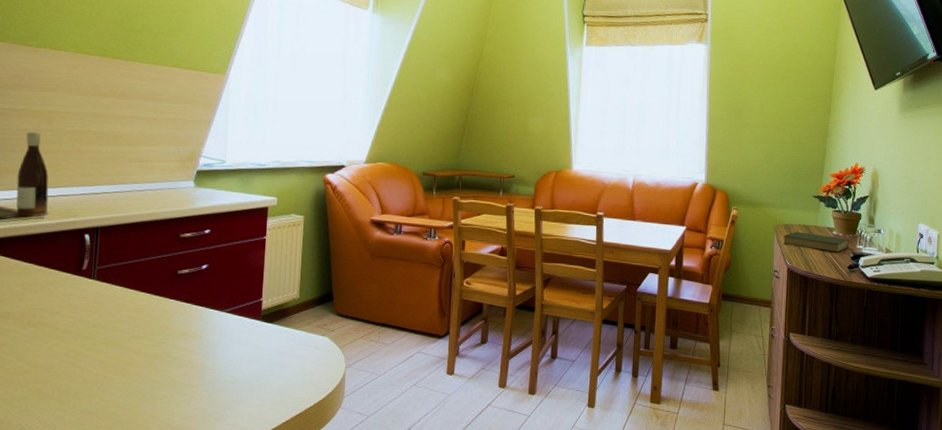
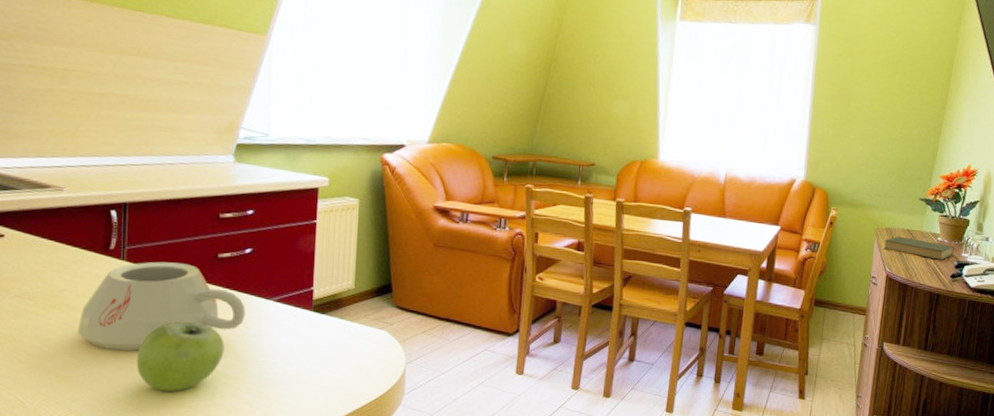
bottle: present [16,131,49,216] -> none [29,91,67,188]
cup: none [50,279,201,364] -> present [77,261,246,351]
fruit: none [101,334,181,402] -> present [136,321,225,392]

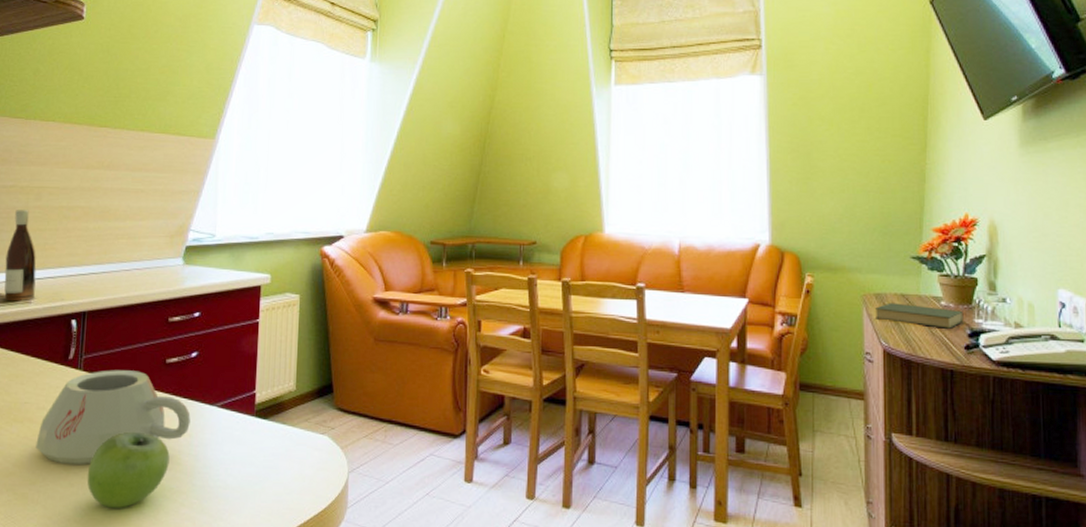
bottle: none [29,91,67,188] -> present [4,209,37,300]

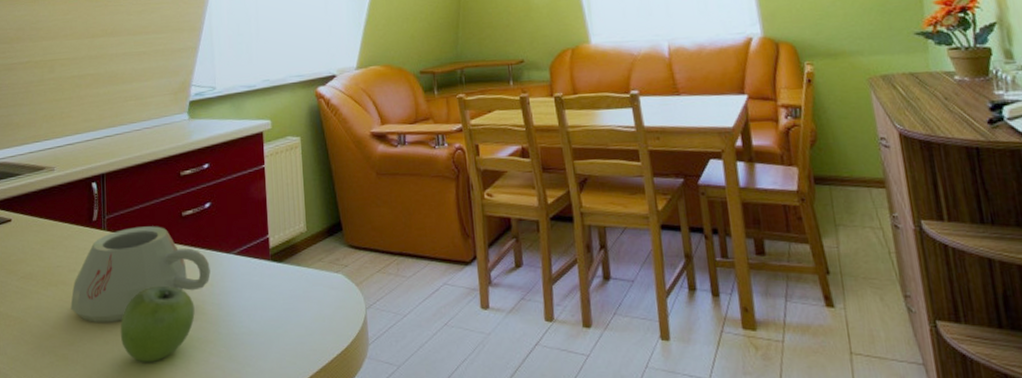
bottle: present [4,209,37,300] -> none [28,82,57,170]
book: present [875,302,964,329] -> none [884,82,983,105]

